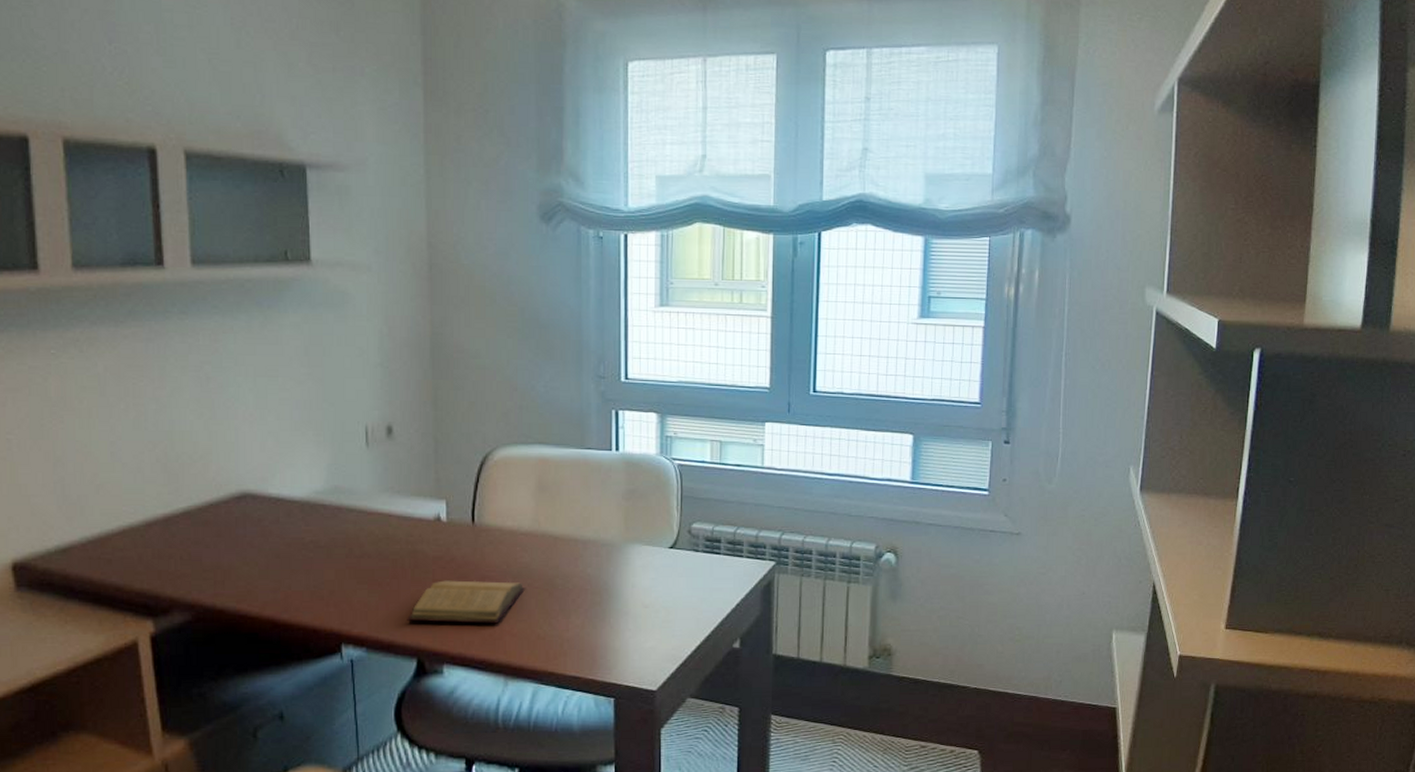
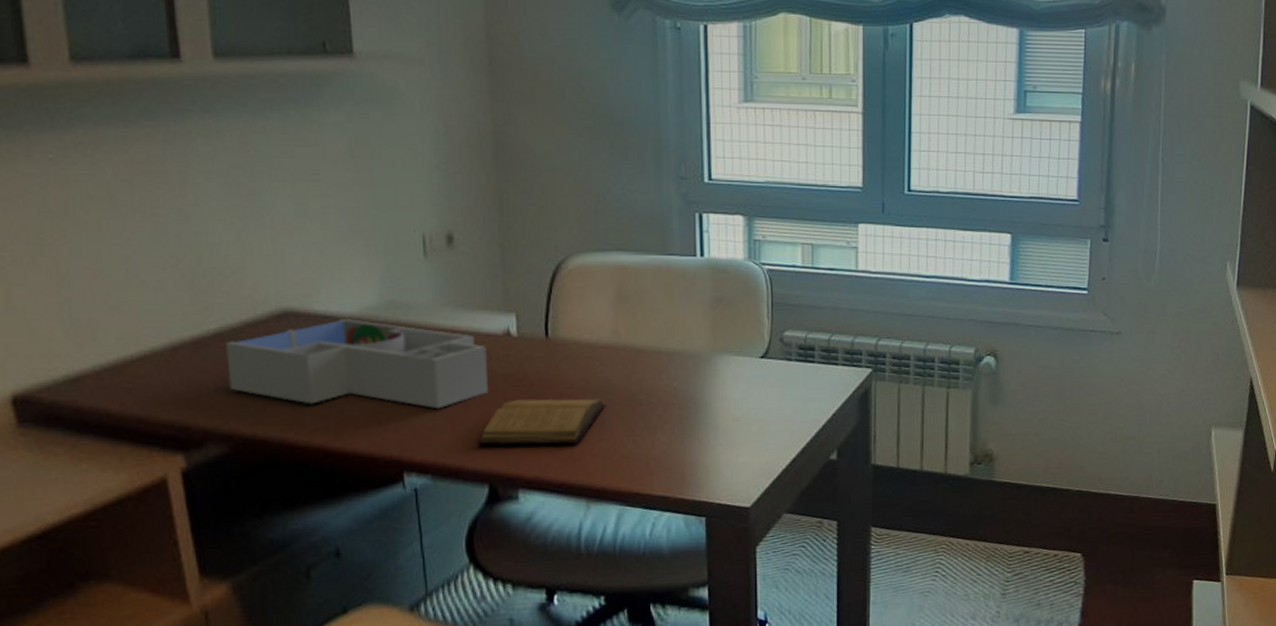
desk organizer: none [192,500,420,586] -> present [225,318,489,408]

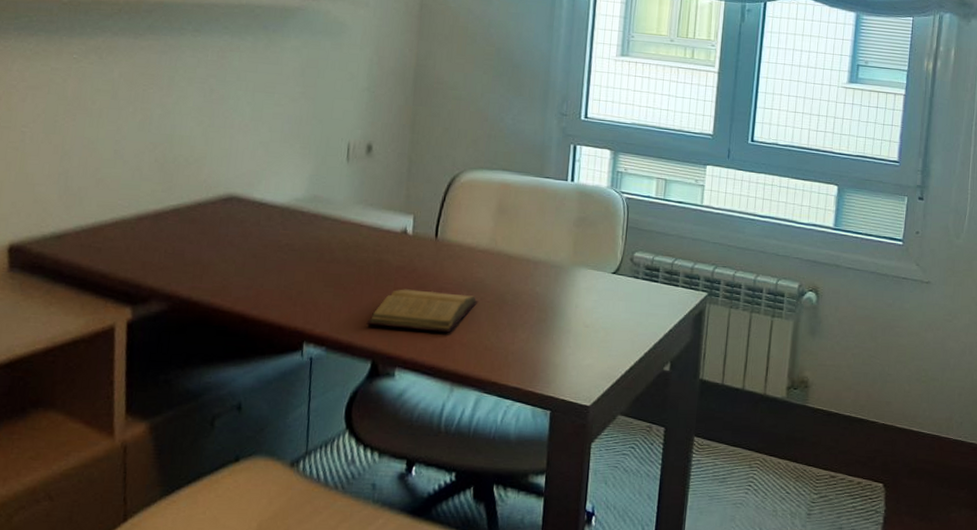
desk organizer: present [225,318,489,408] -> none [177,206,386,290]

